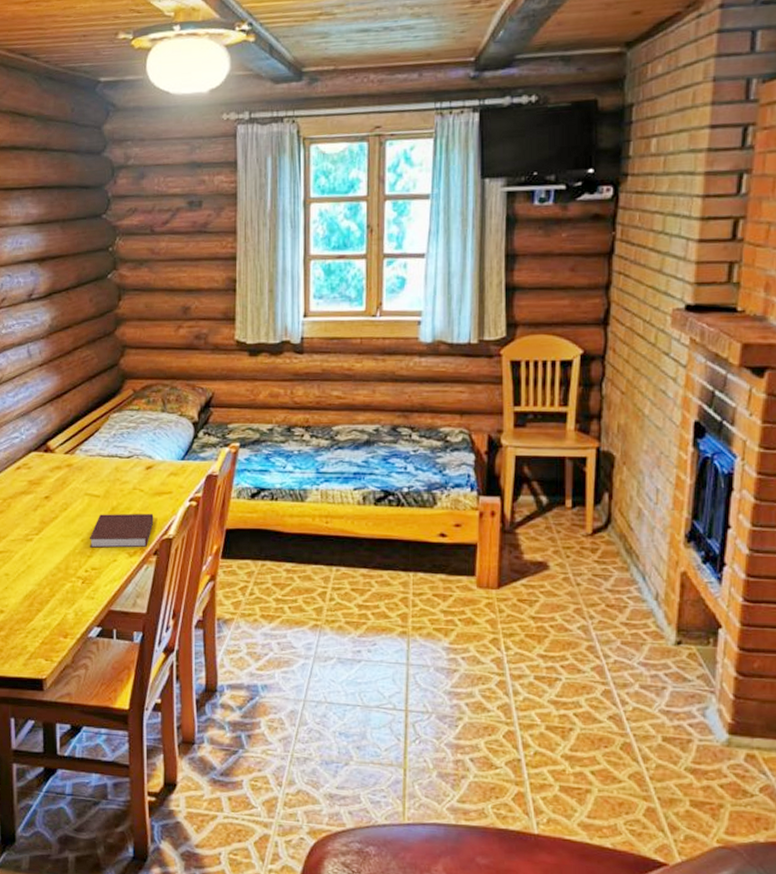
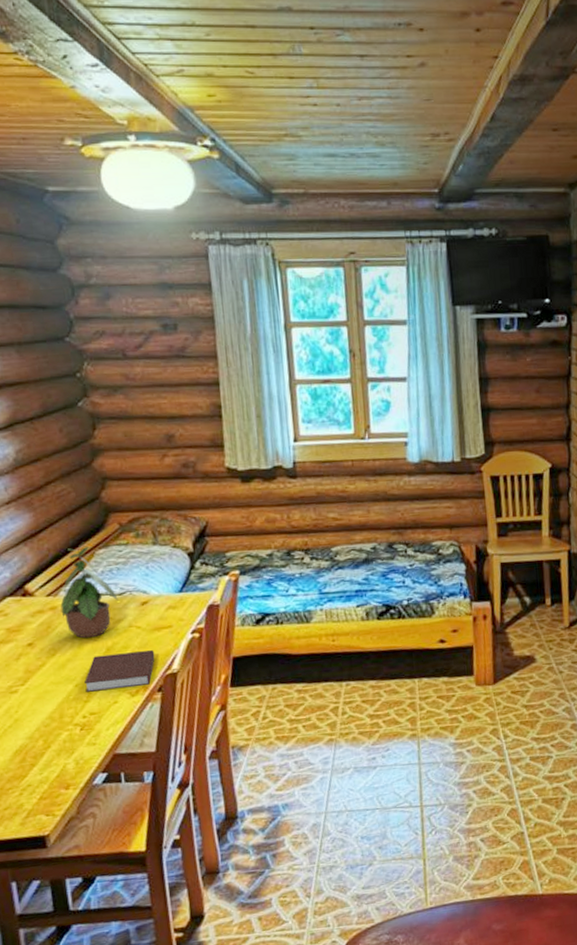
potted plant: none [76,405,126,496] -> present [60,542,118,639]

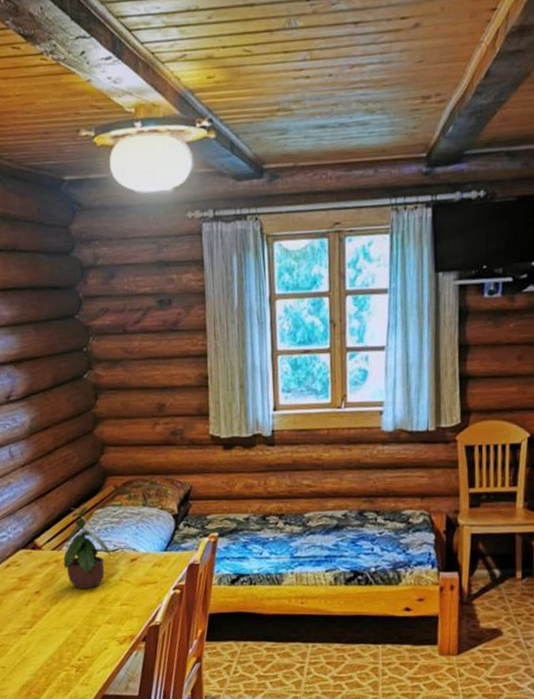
notebook: present [84,650,155,692] -> none [81,603,141,638]

